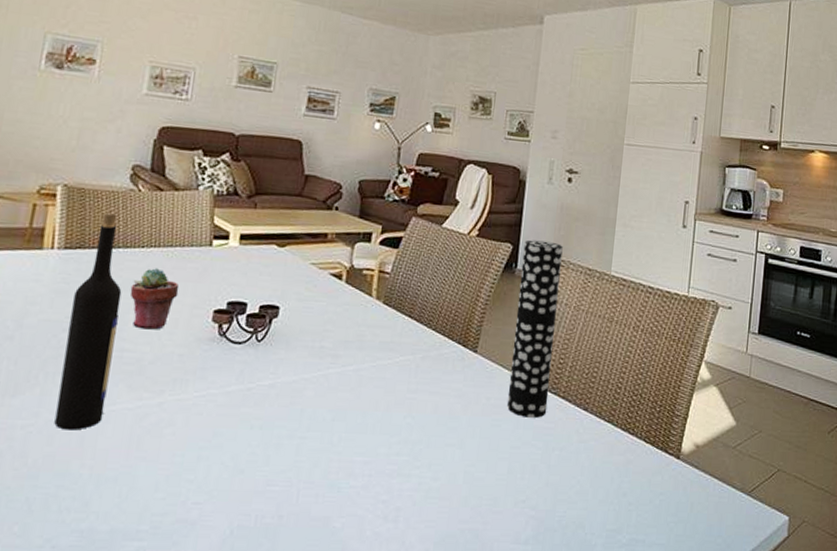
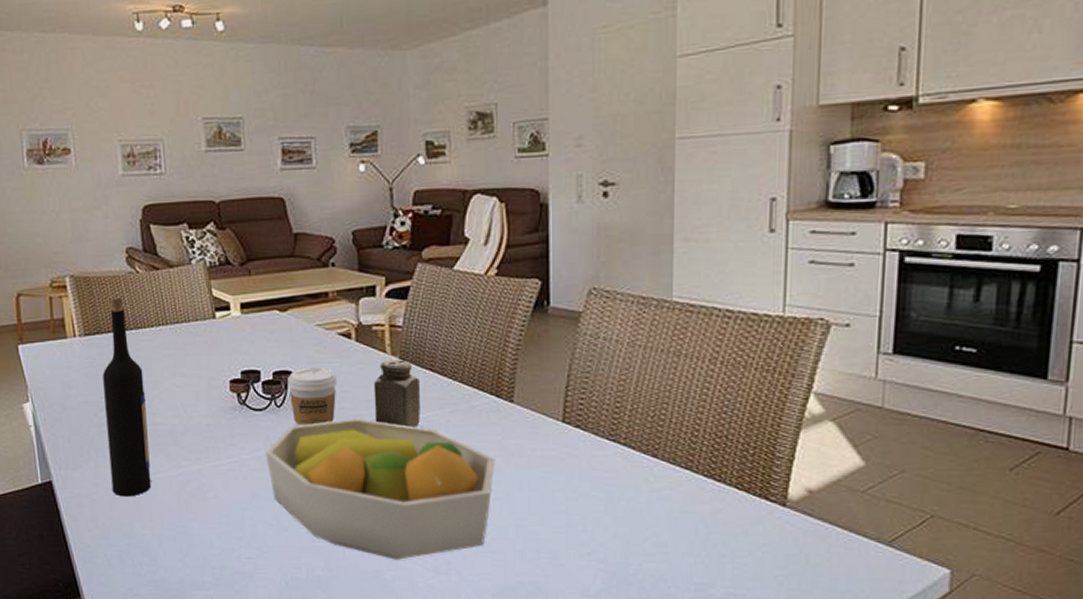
potted succulent: present [130,268,180,330] -> none [149,345,194,403]
fruit bowl: none [235,358,455,506] -> present [265,419,496,560]
coffee cup: none [271,303,322,363] -> present [287,367,337,426]
salt shaker: none [351,303,398,372] -> present [373,360,420,428]
vase: present [506,240,563,418] -> none [555,271,606,468]

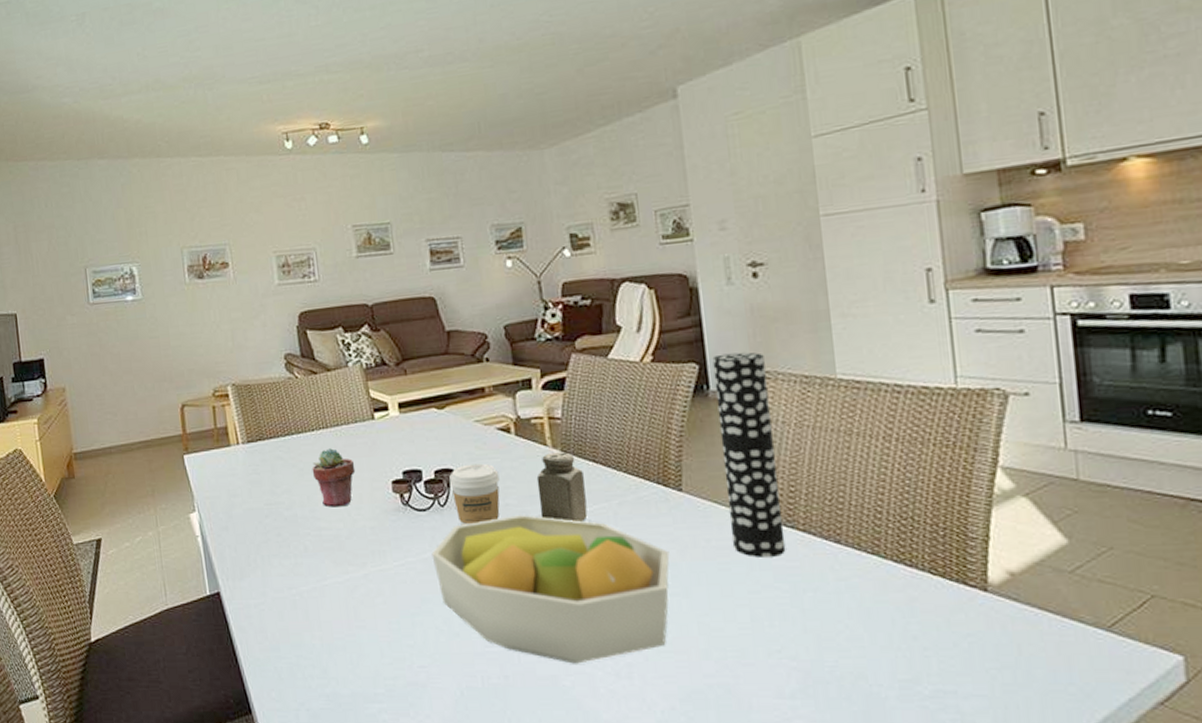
wine bottle: present [102,297,152,497] -> none [266,403,319,606]
potted succulent: none [149,345,194,403] -> present [312,448,356,507]
vase: none [555,271,606,468] -> present [712,352,786,558]

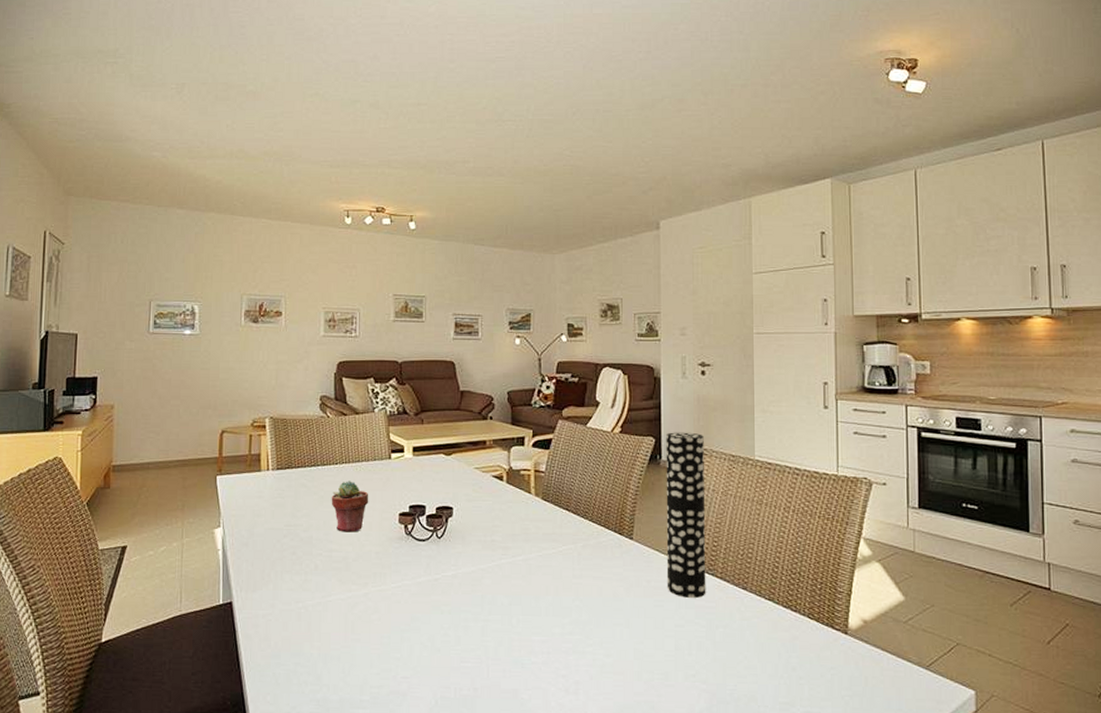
fruit bowl: present [431,515,670,664] -> none [425,550,618,680]
coffee cup: present [449,463,500,526] -> none [448,504,489,556]
salt shaker: present [536,452,588,523] -> none [519,500,557,560]

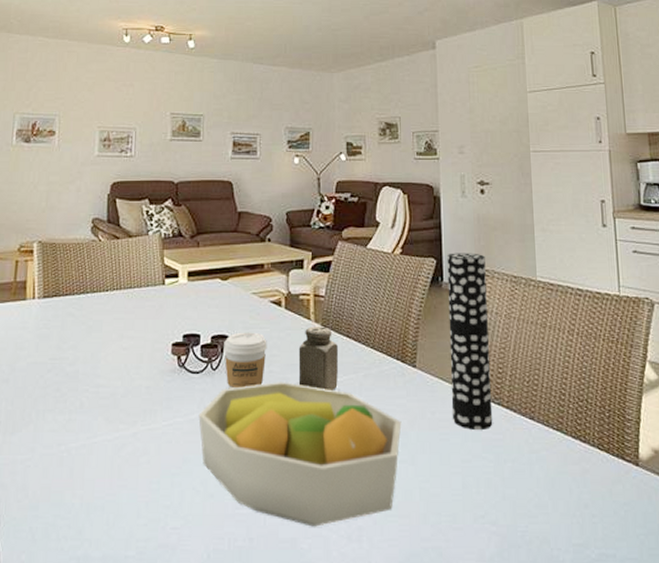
potted succulent: present [331,481,369,532] -> none [100,309,141,365]
fruit bowl: none [425,550,618,680] -> present [198,382,402,527]
coffee cup: none [448,504,489,556] -> present [224,332,267,389]
salt shaker: none [519,500,557,560] -> present [298,326,338,392]

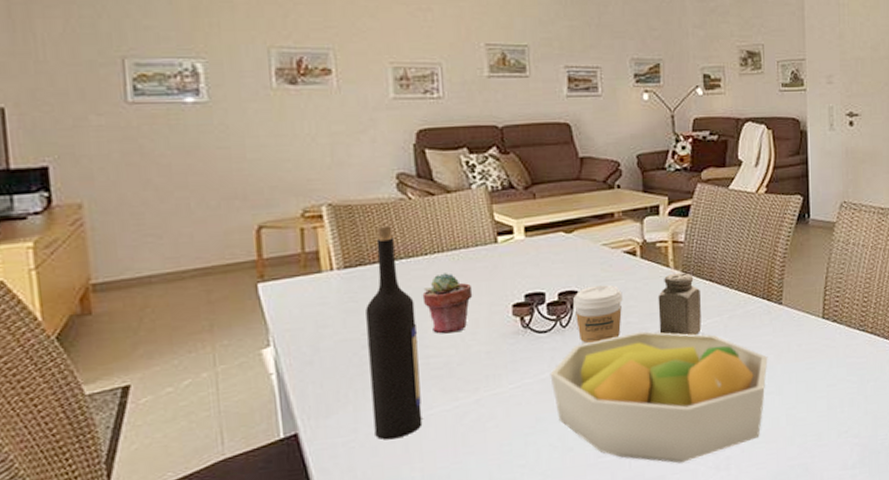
wine bottle: none [47,263,93,463] -> present [365,225,423,440]
potted succulent: none [100,309,141,365] -> present [422,273,473,334]
vase: present [447,253,493,430] -> none [814,187,857,357]

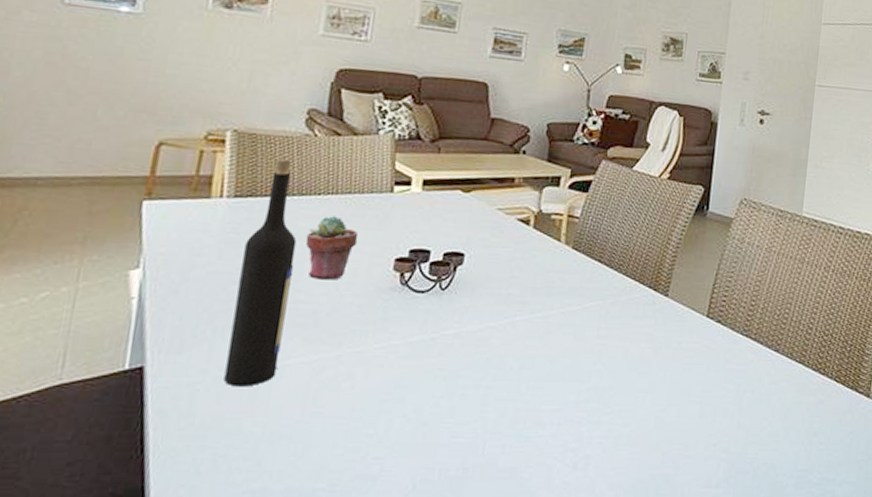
fruit bowl: present [550,331,768,463] -> none [418,305,646,456]
coffee cup: present [573,285,623,345] -> none [456,250,509,311]
salt shaker: present [658,272,702,336] -> none [539,249,588,318]

